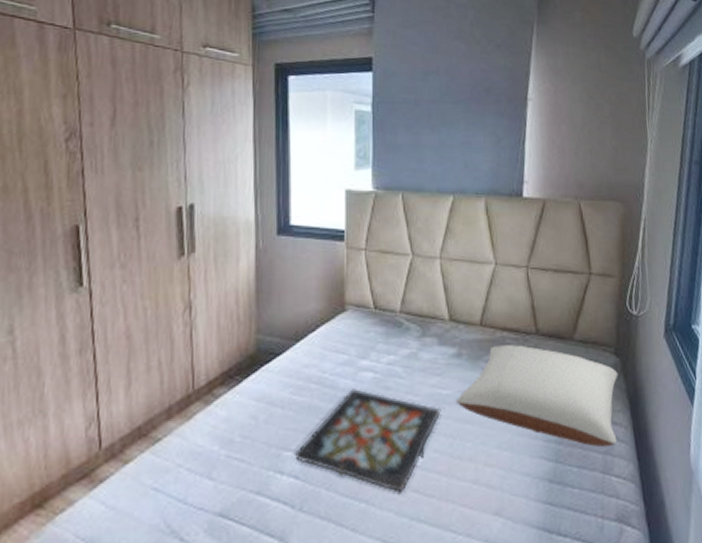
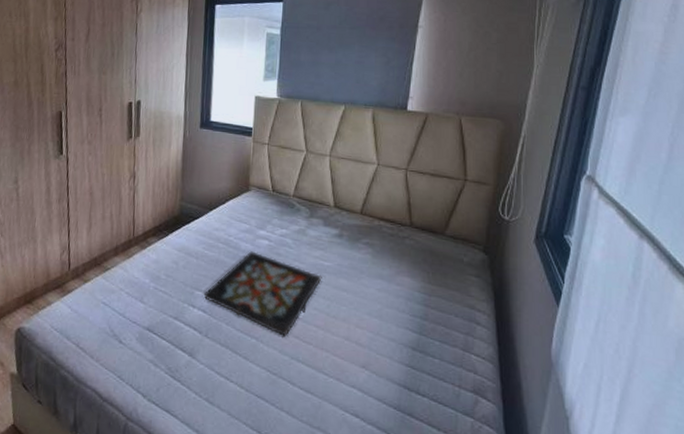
pillow: present [456,345,618,448] -> none [335,232,485,330]

